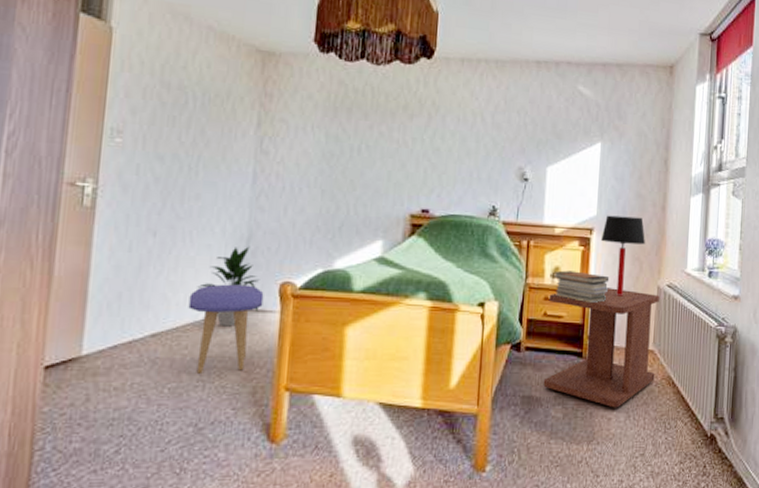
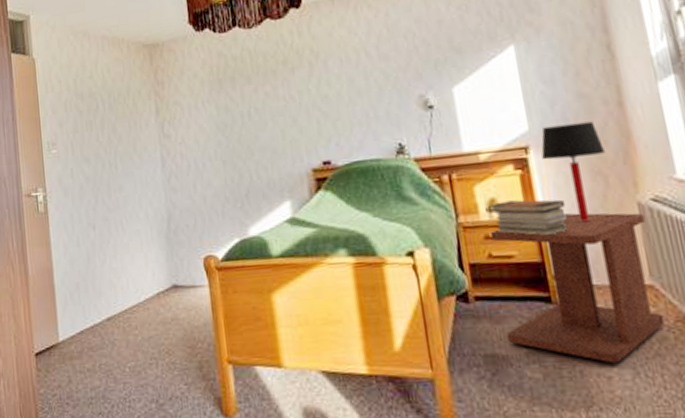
stool: present [188,284,264,374] -> none [130,263,193,352]
indoor plant: present [197,246,260,327] -> none [135,226,190,305]

